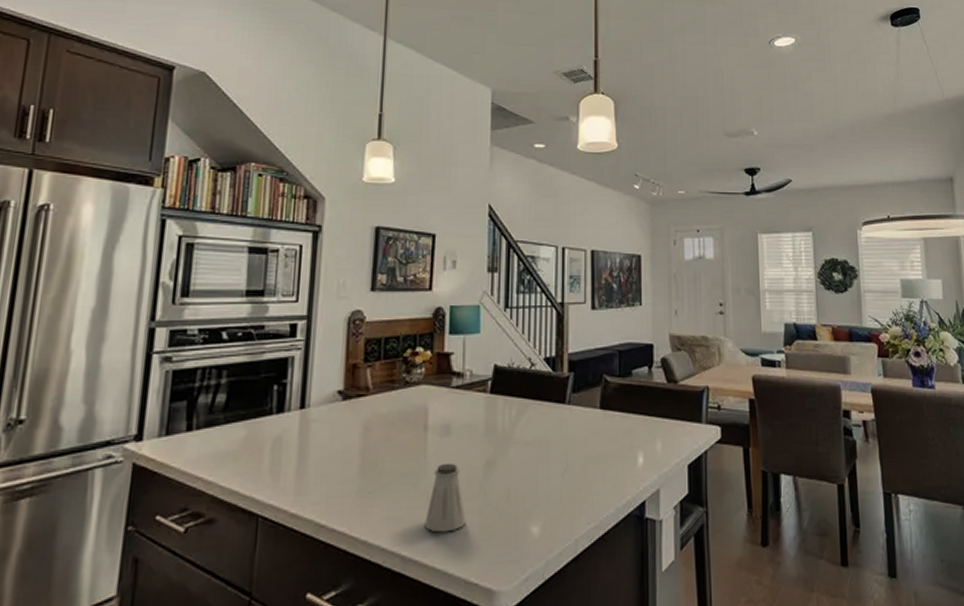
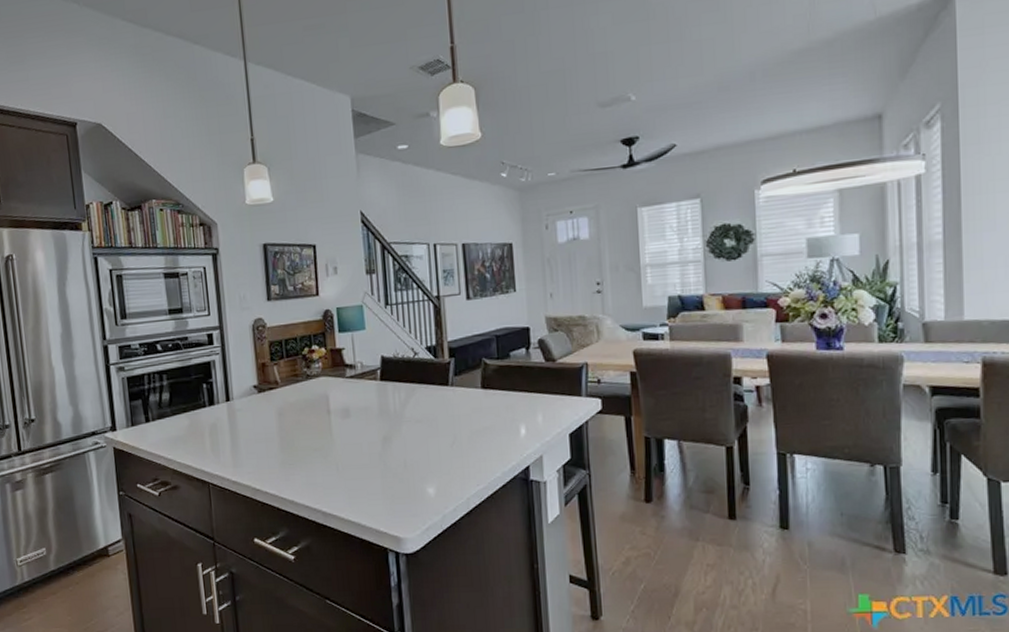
saltshaker: present [424,462,466,533] -> none [337,439,371,494]

